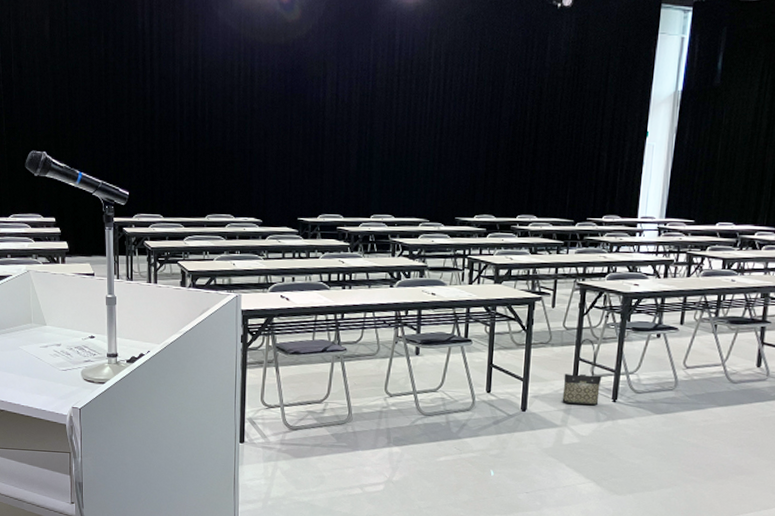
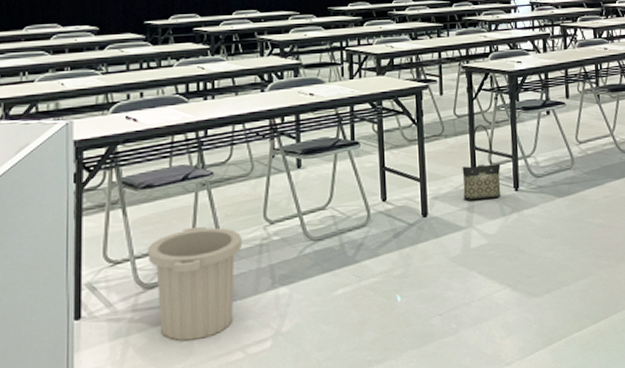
trash can: none [293,389,367,474] -> present [148,226,243,342]

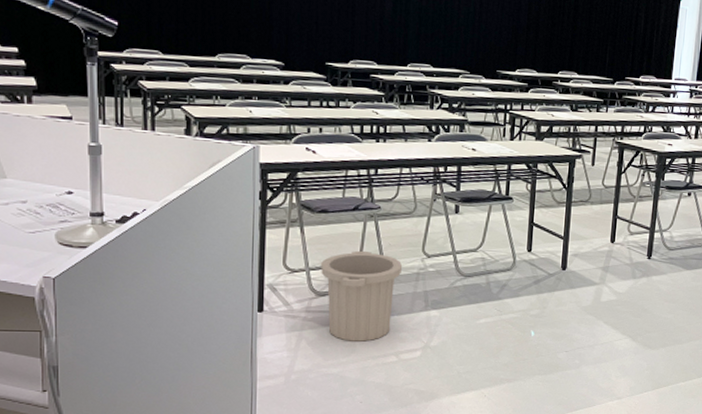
tote bag: present [462,125,501,202] -> none [600,197,638,263]

